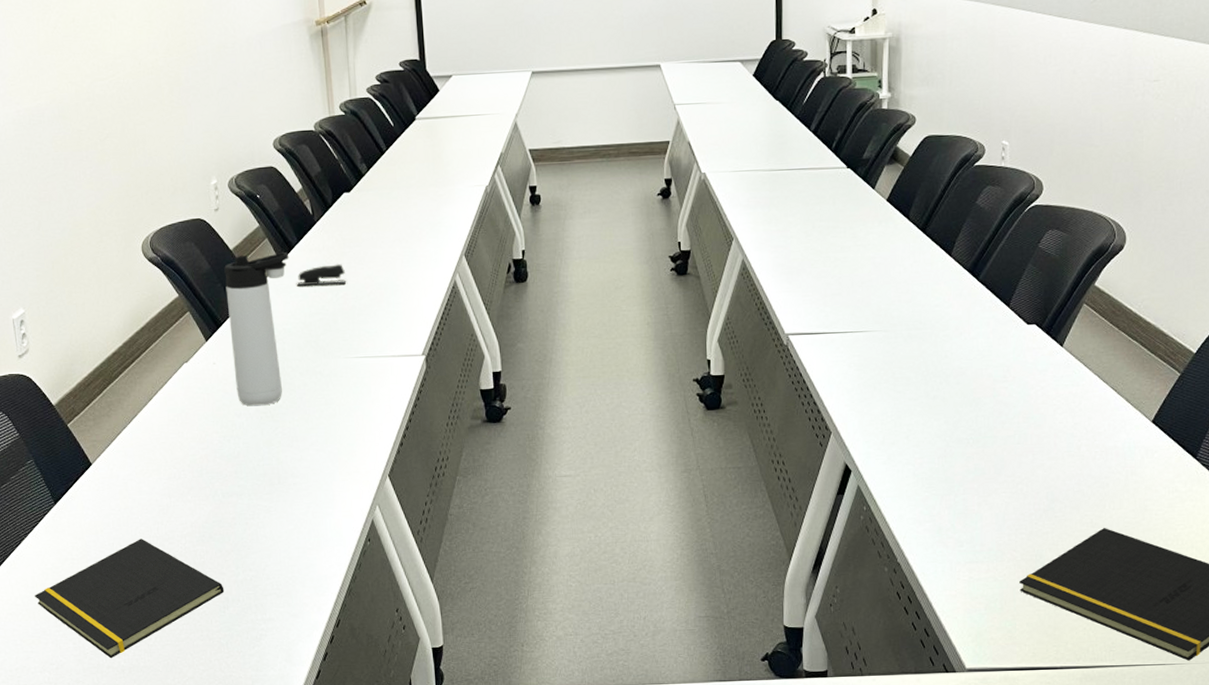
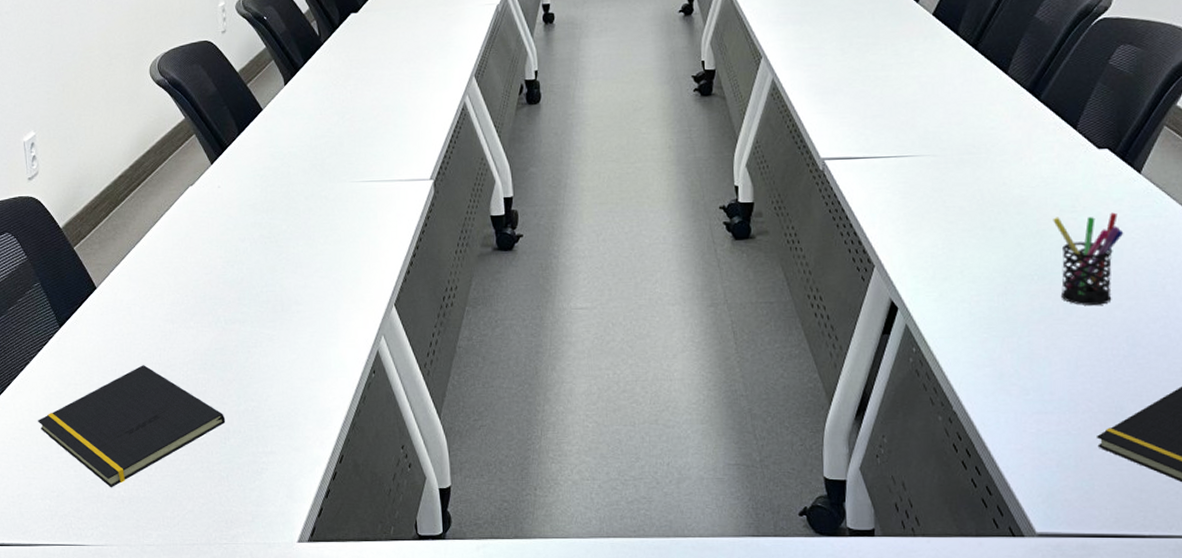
thermos bottle: present [224,252,290,407] -> none [230,74,296,231]
stapler: present [296,263,347,286] -> none [302,85,353,108]
pen holder: none [987,382,1047,466] -> present [1053,212,1124,305]

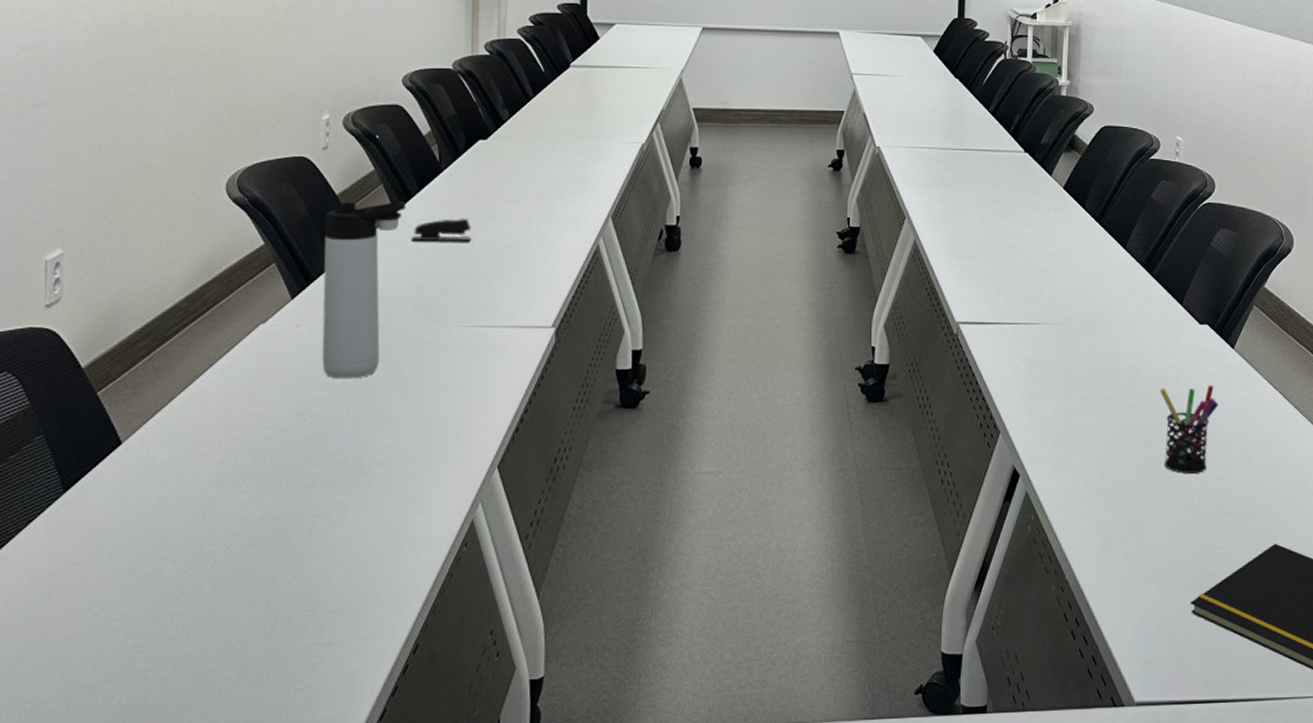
notepad: present [38,365,226,488] -> none [16,539,275,696]
thermos bottle: none [230,74,296,231] -> present [322,202,407,379]
stapler: none [302,85,353,108] -> present [411,217,472,242]

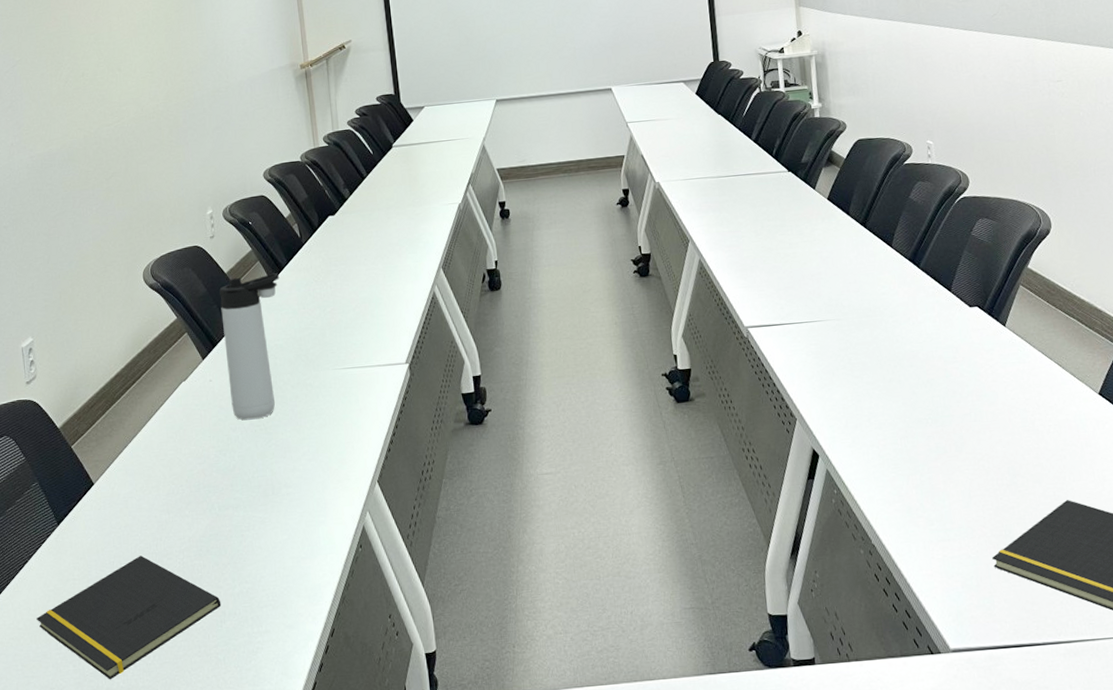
notepad: none [16,539,275,696] -> present [36,556,222,680]
stapler: present [411,217,472,242] -> none [286,281,334,303]
pen holder: present [1160,385,1219,474] -> none [939,361,997,443]

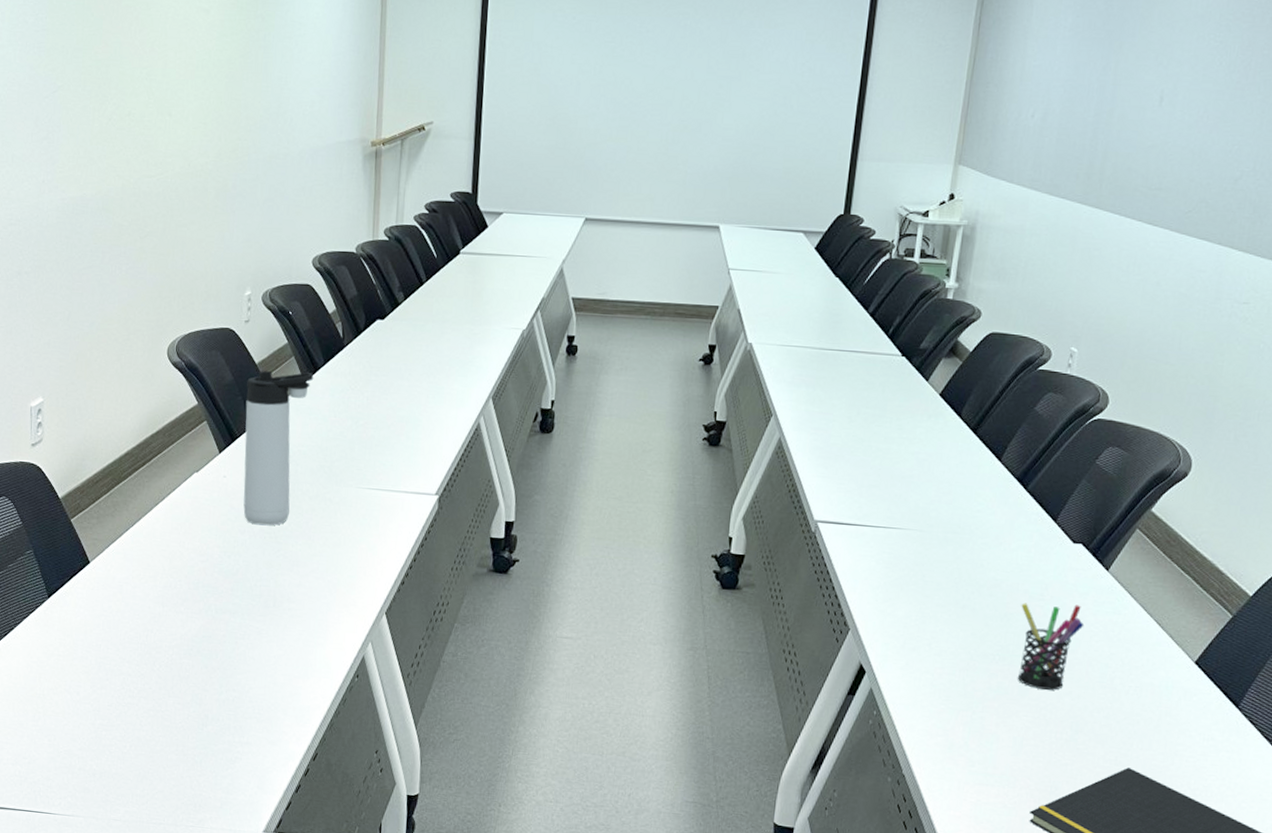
notepad: present [36,556,222,680] -> none [16,644,206,761]
pen holder: none [939,361,997,443] -> present [1017,603,1084,690]

